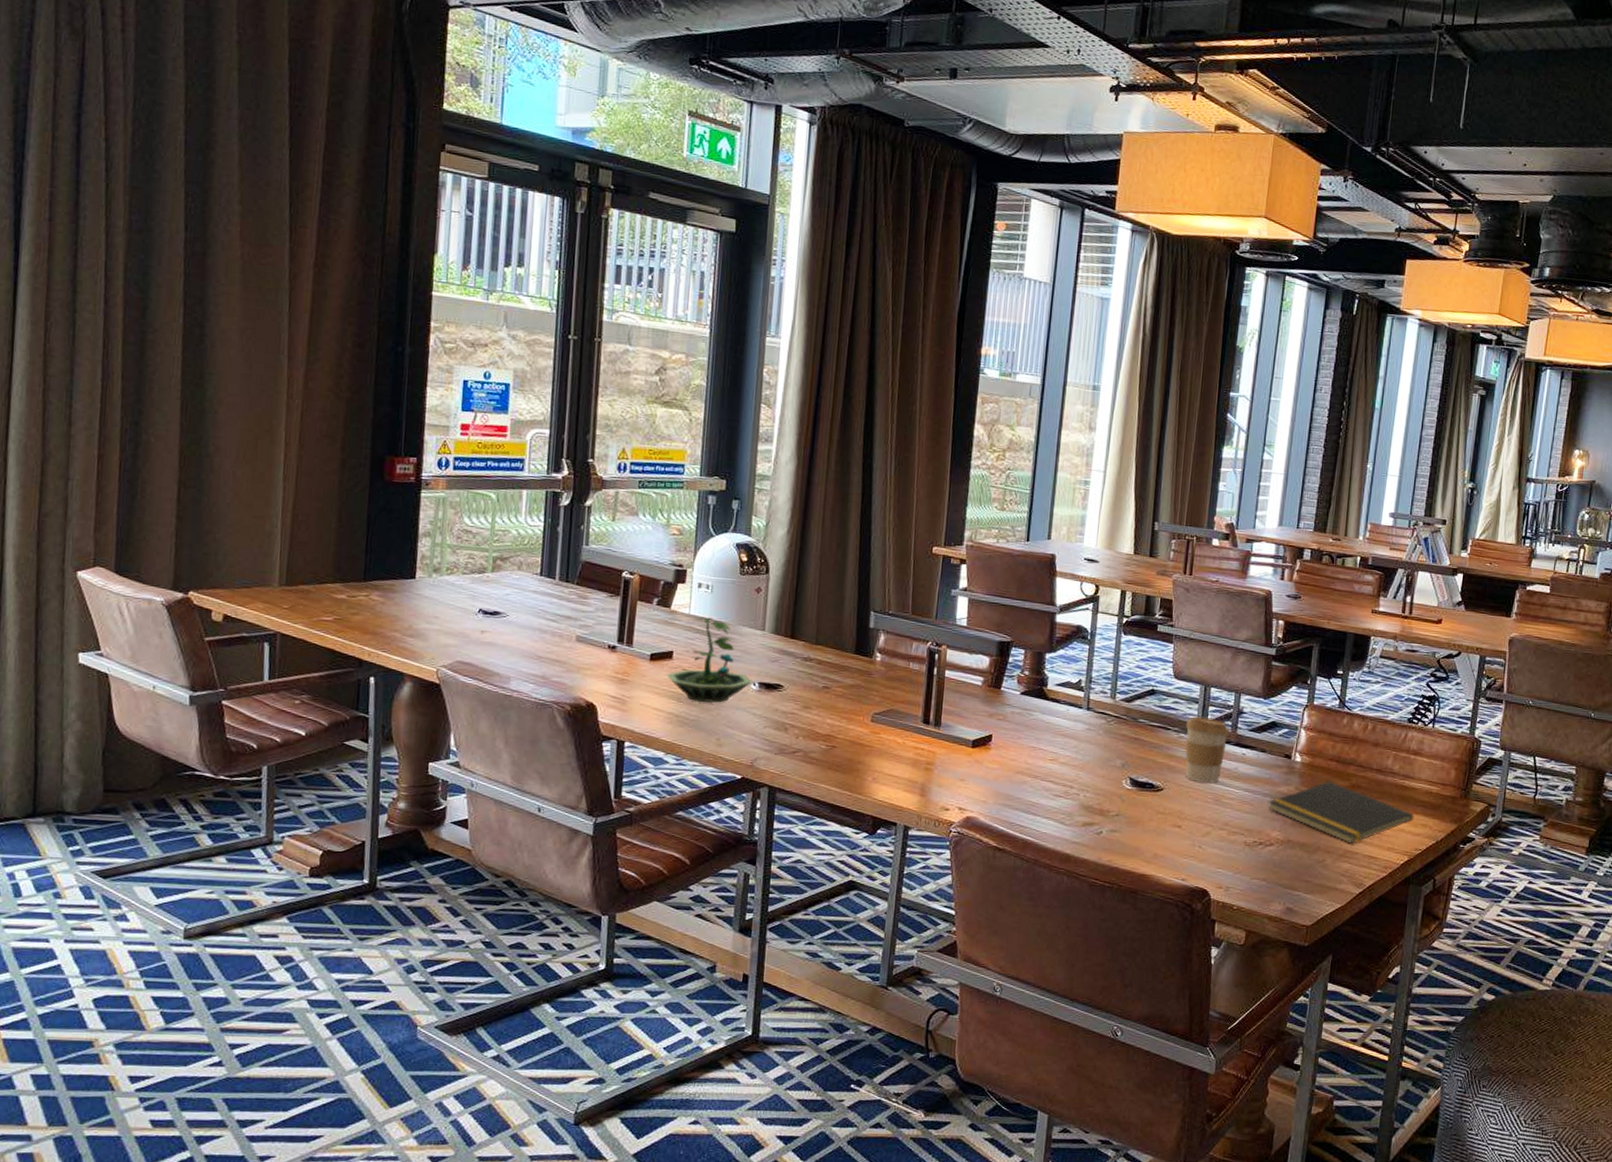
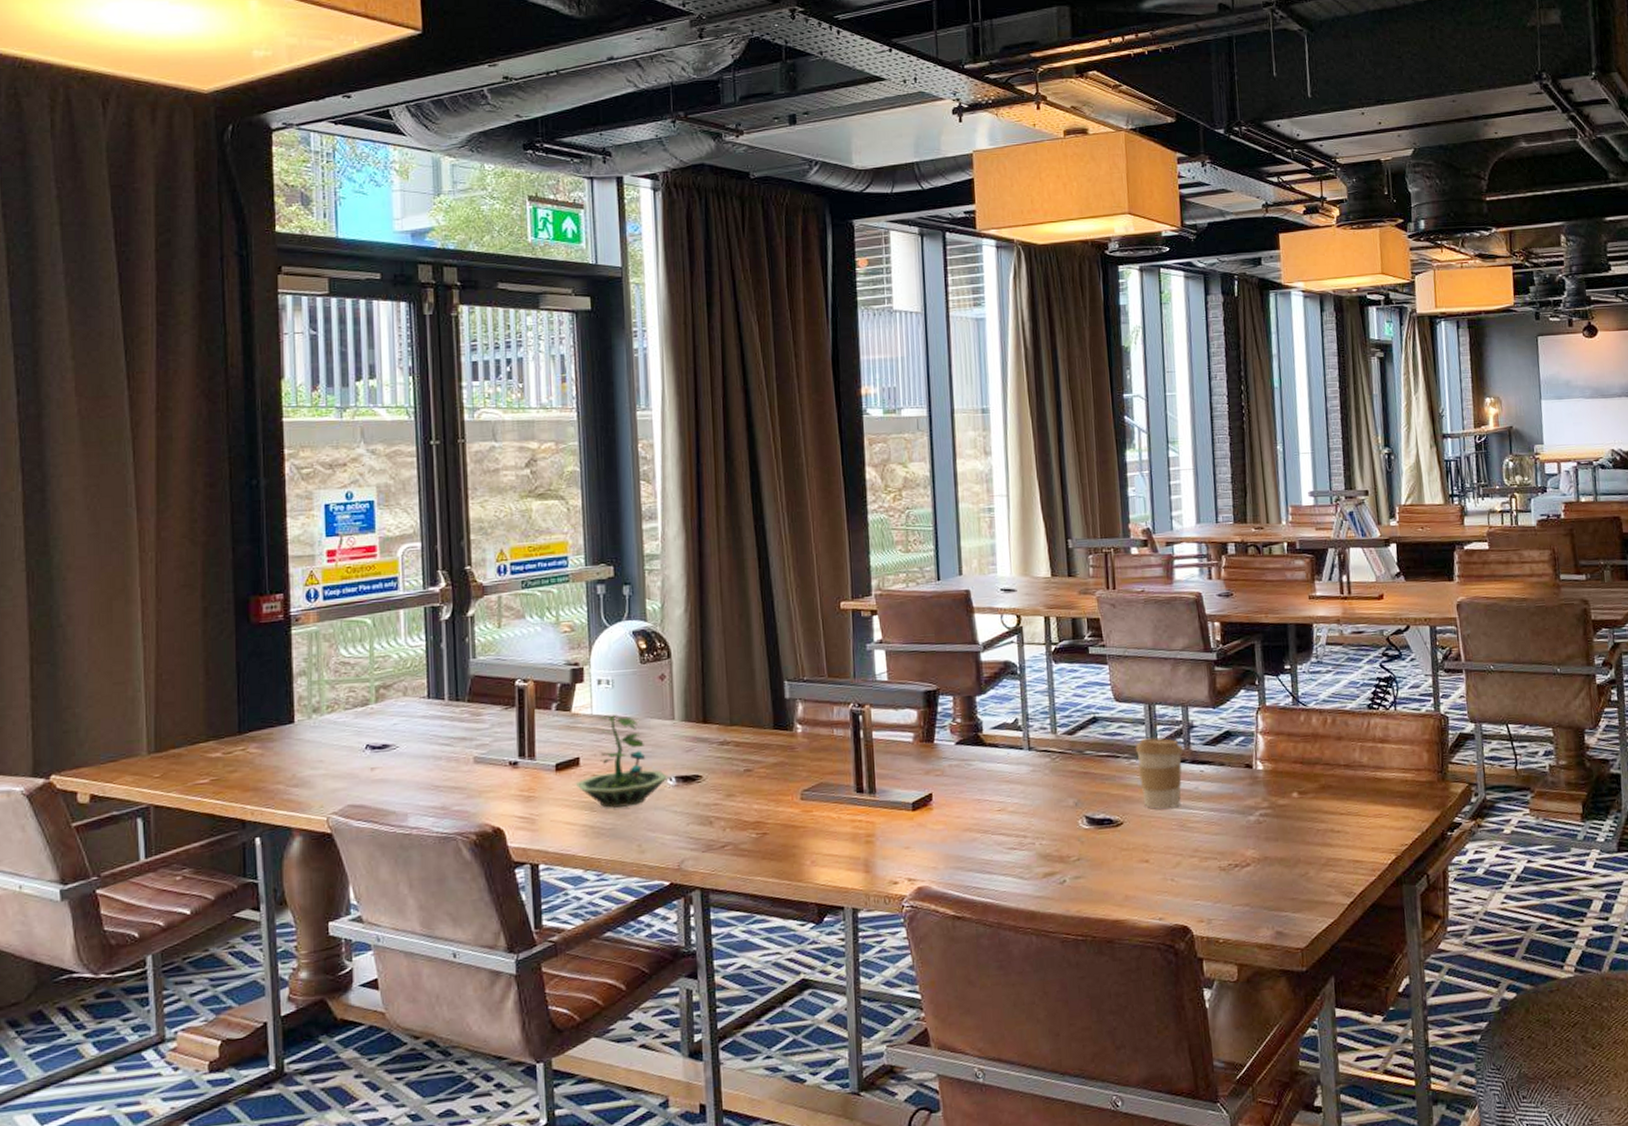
notepad: present [1268,781,1414,844] -> none [1236,785,1394,850]

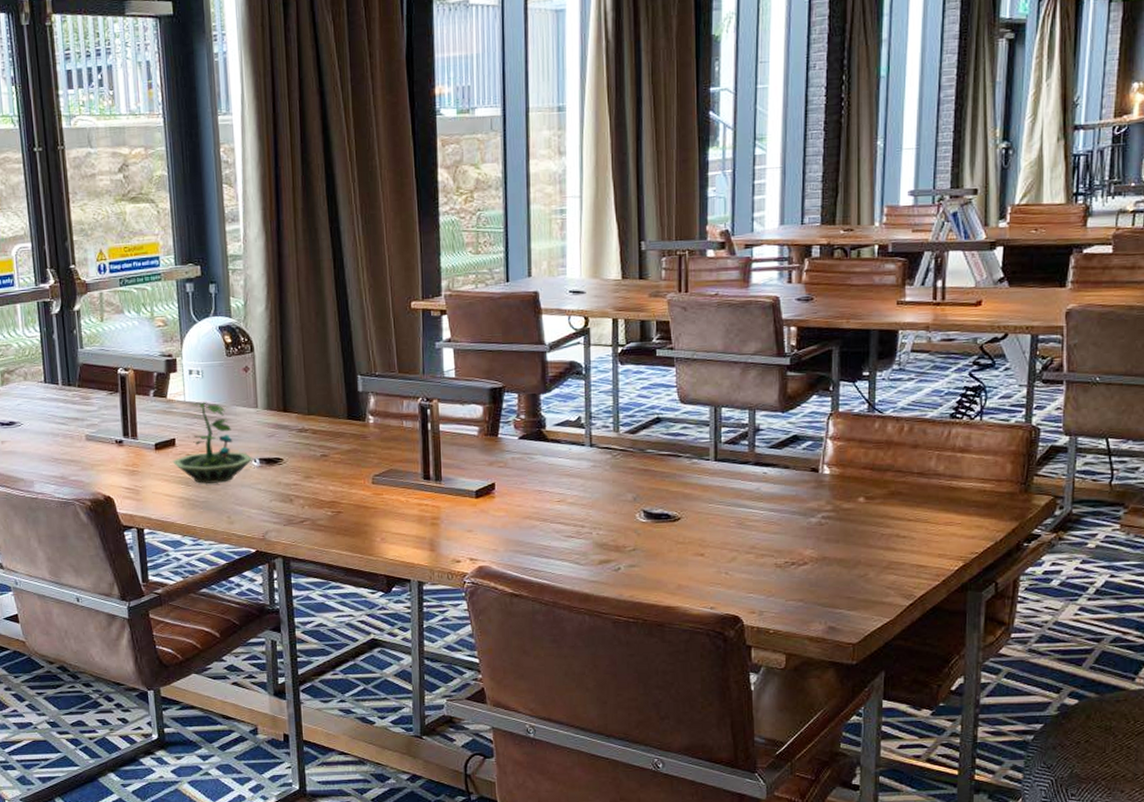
coffee cup: present [1135,737,1184,809] -> none [697,438,748,508]

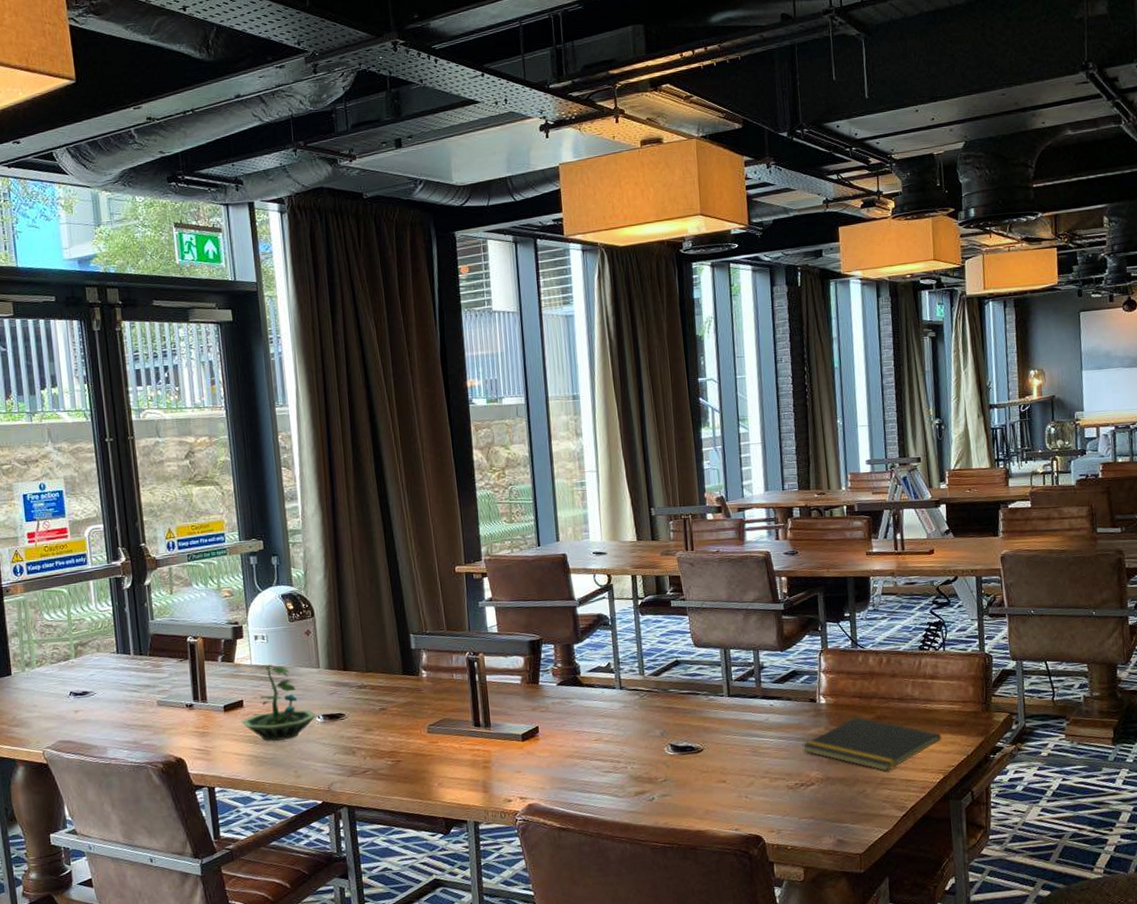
notepad: none [797,490,967,554] -> present [802,716,942,771]

